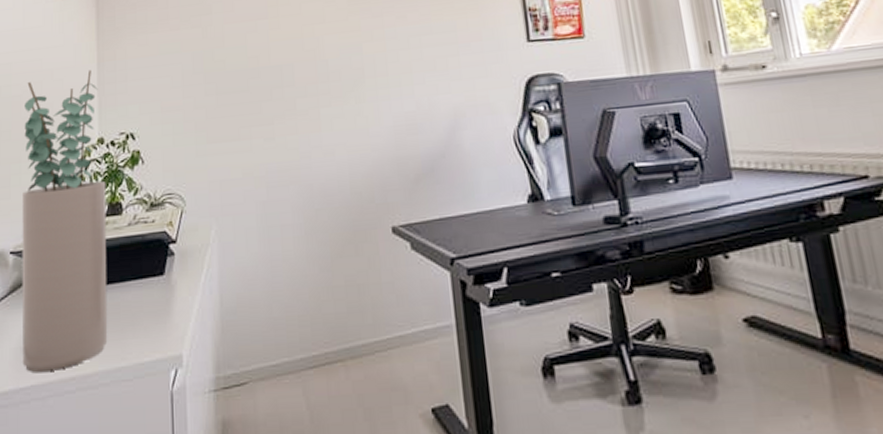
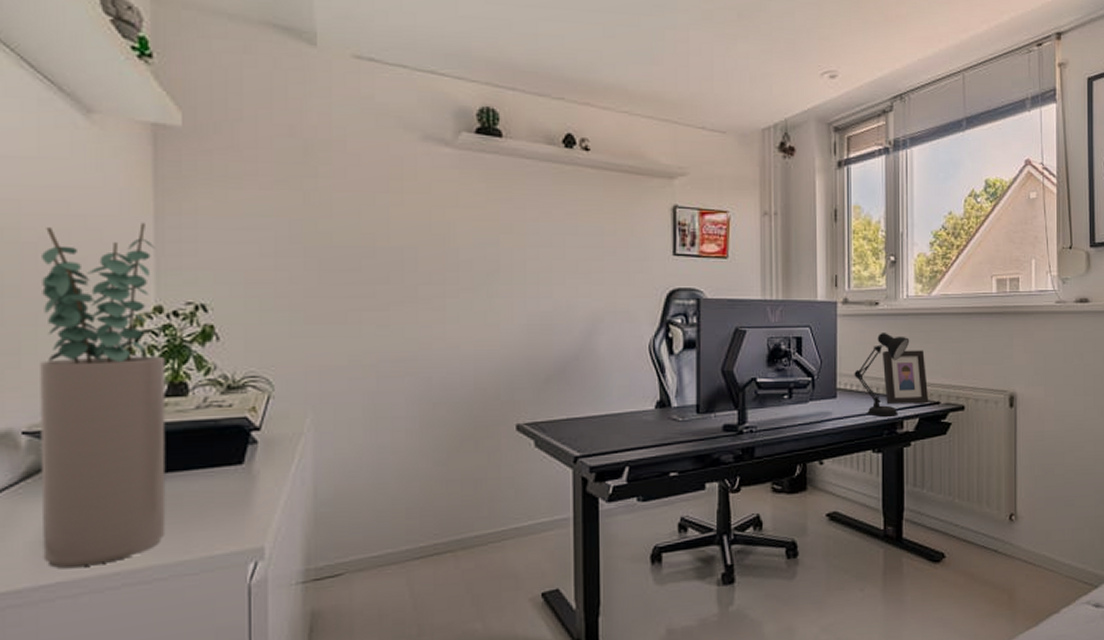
desk lamp: none [749,99,815,199] -> present [854,333,910,417]
picture frame: none [780,114,854,183] -> present [882,350,929,405]

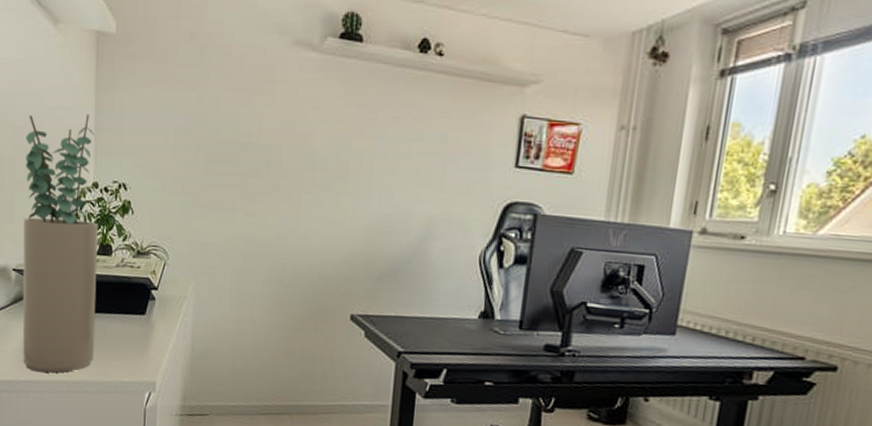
desk lamp: present [854,333,910,417] -> none [700,271,779,365]
picture frame: present [882,350,929,405] -> none [735,291,795,357]

